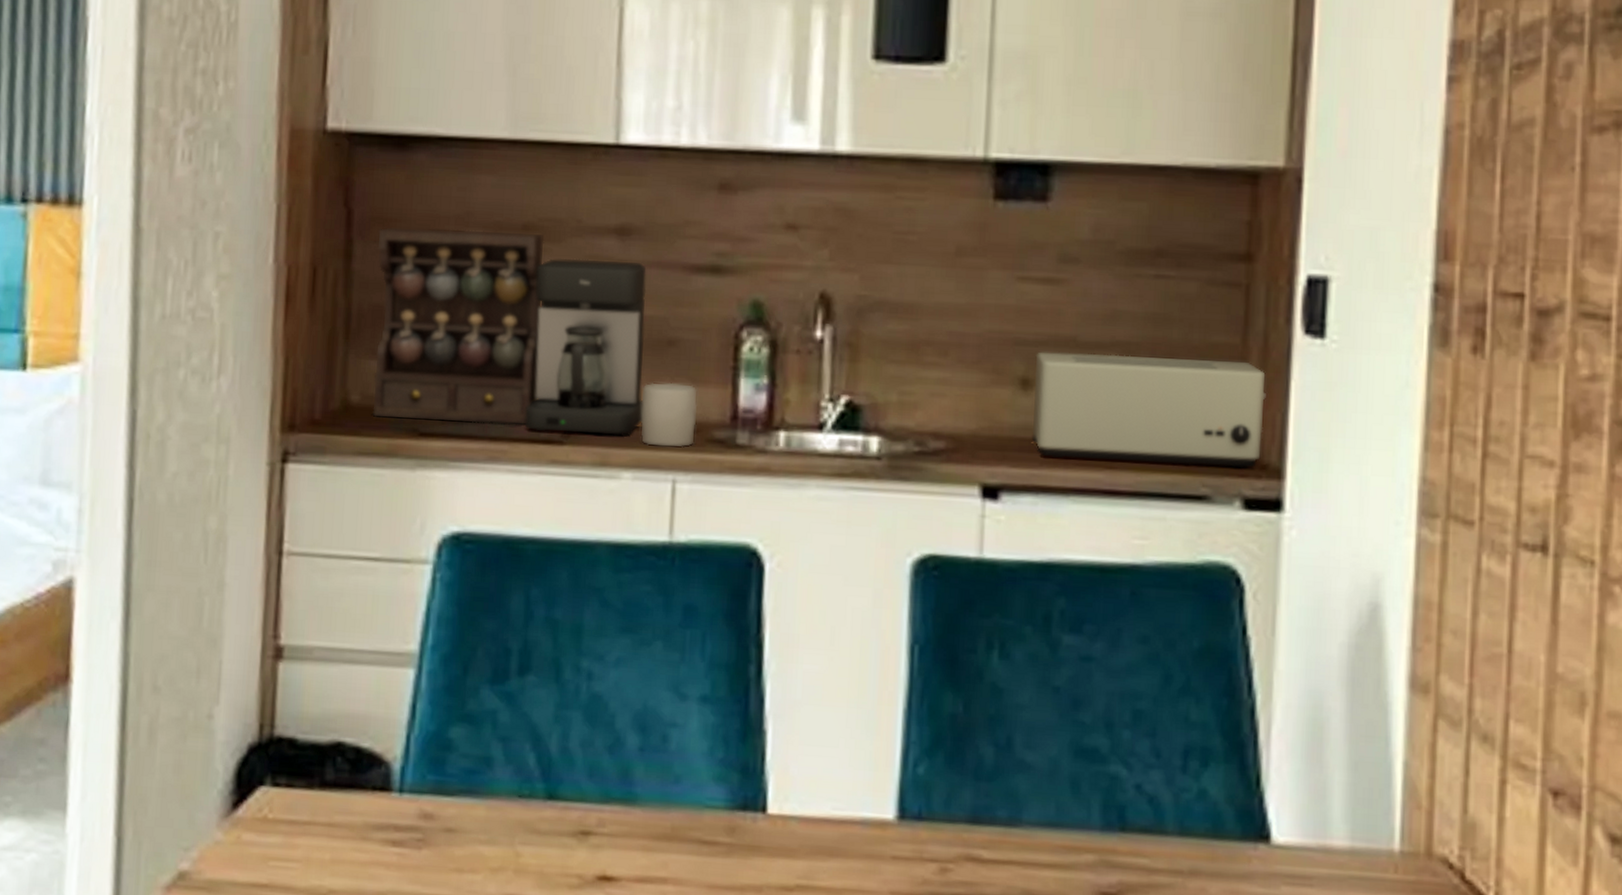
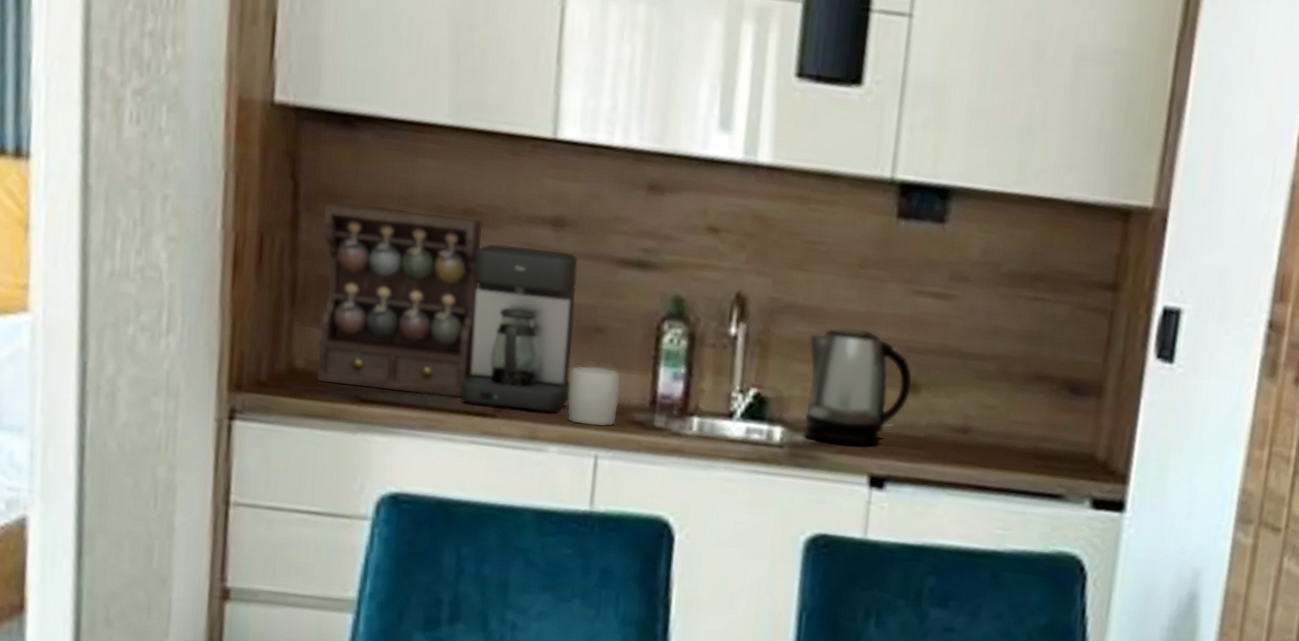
kettle: none [903,321,1024,454] -> present [803,326,913,447]
toaster: present [1031,352,1266,469] -> none [915,359,1121,473]

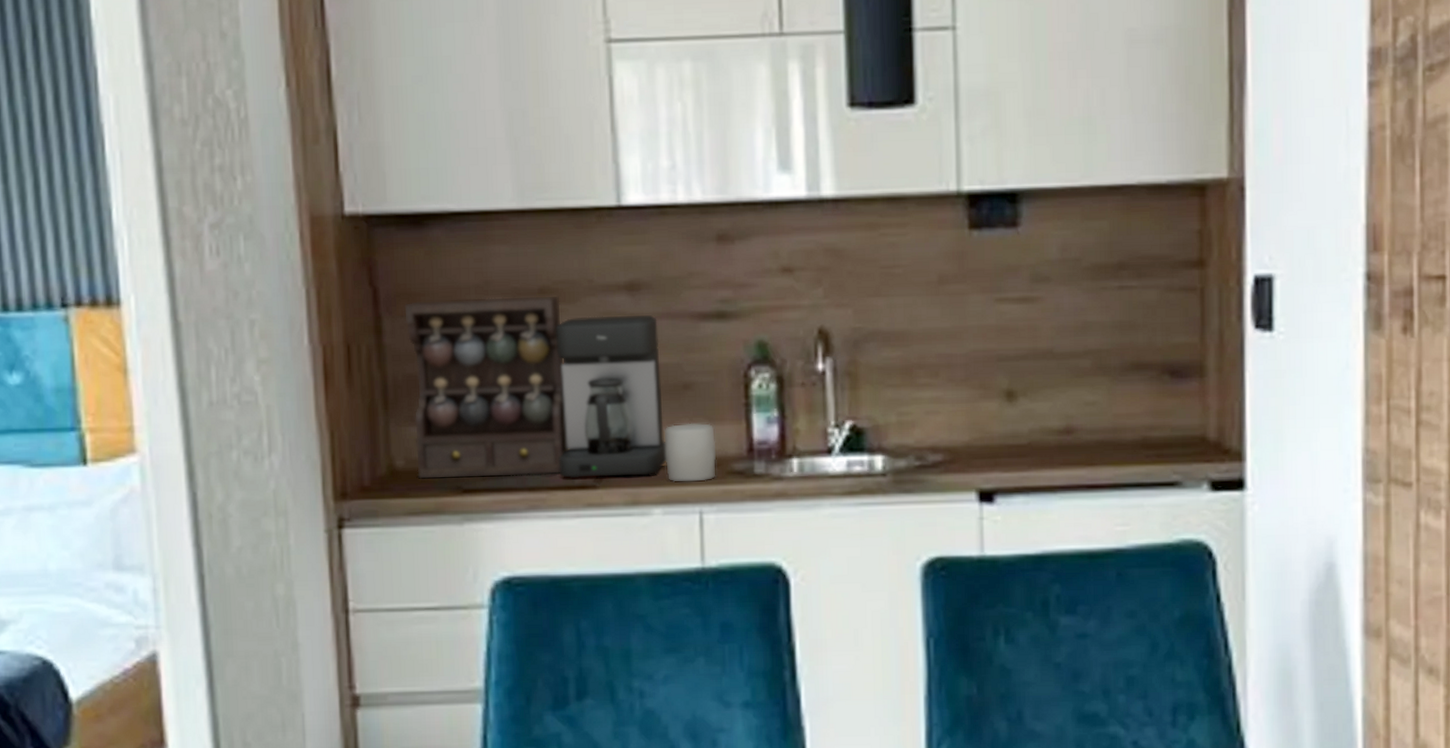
kettle: present [803,326,913,447] -> none [898,344,1009,465]

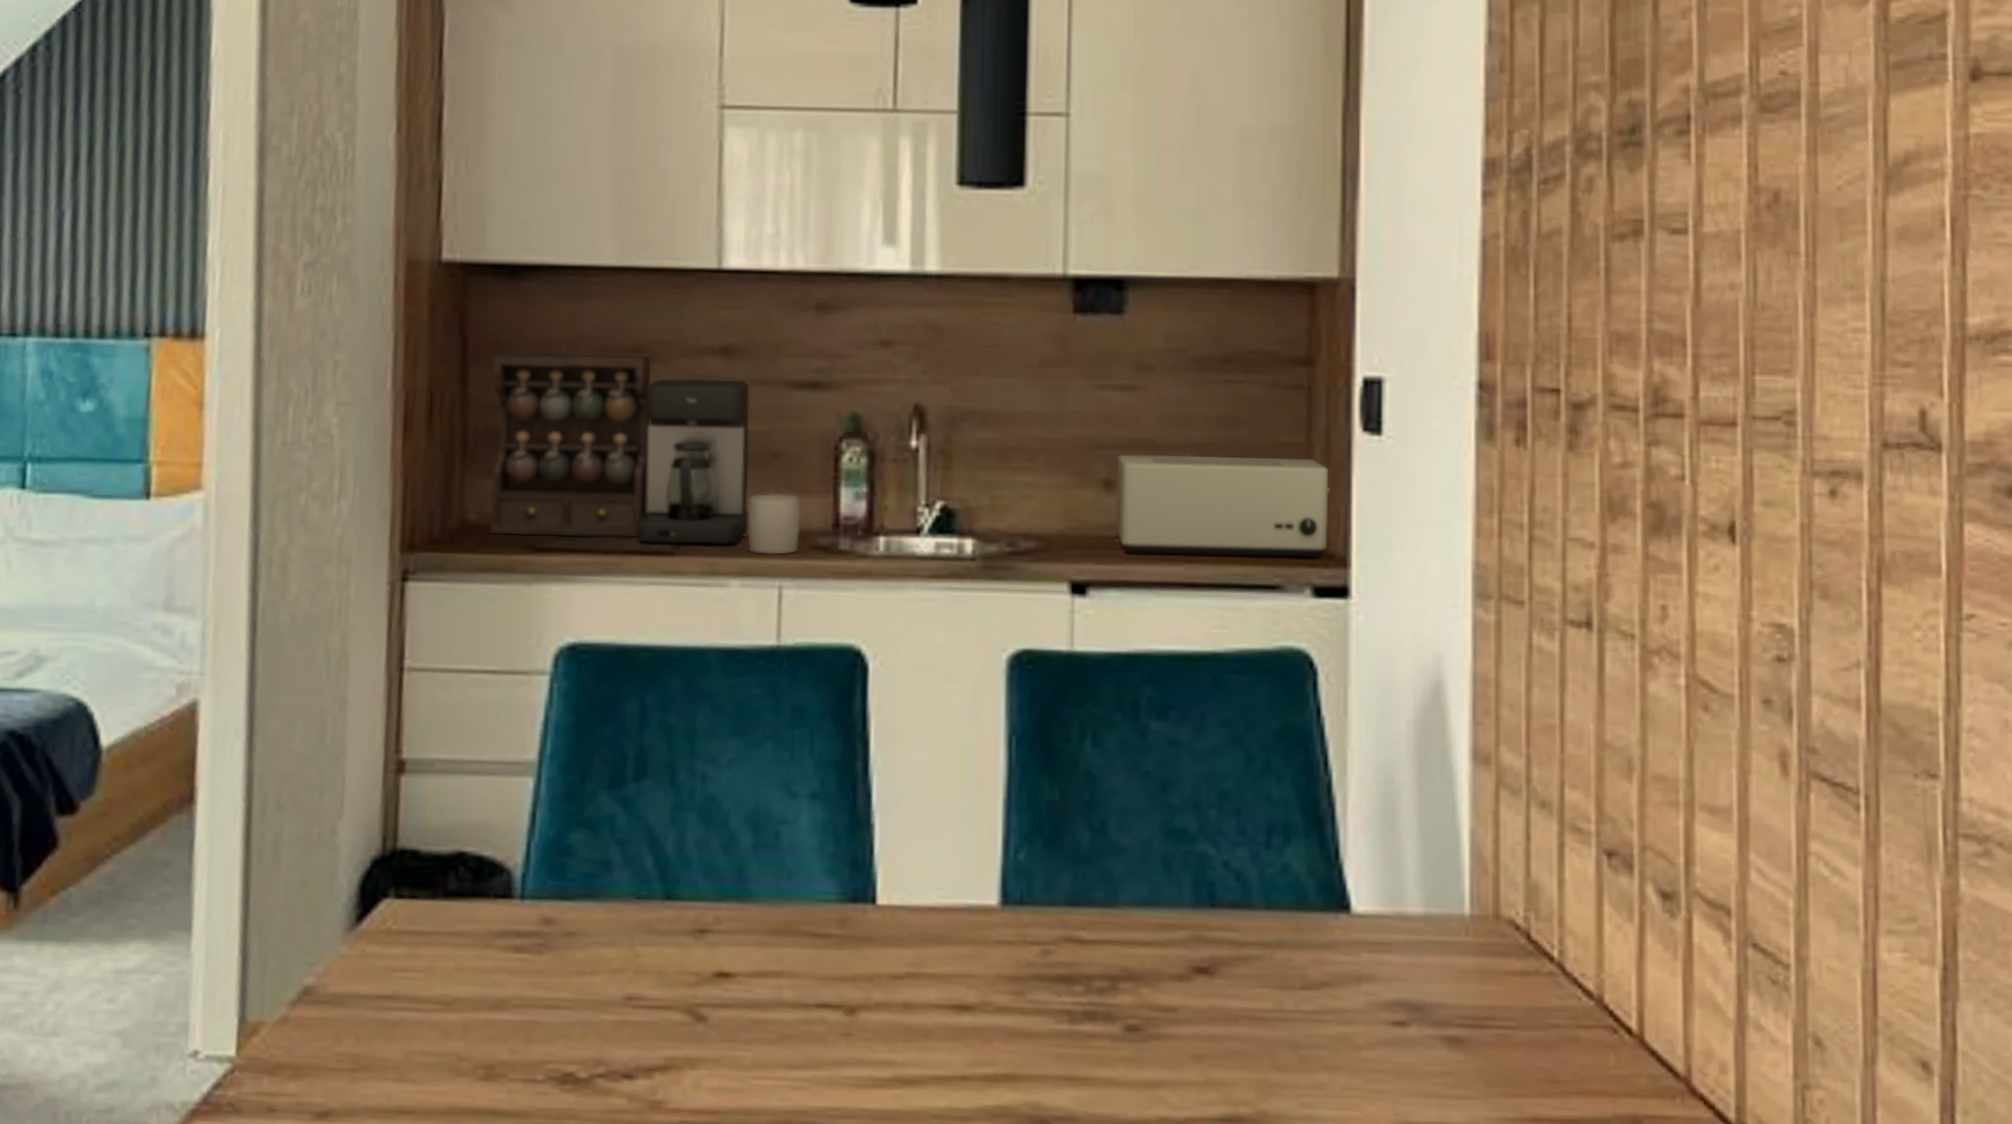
toaster: none [1017,358,1224,461] -> present [1115,454,1330,559]

